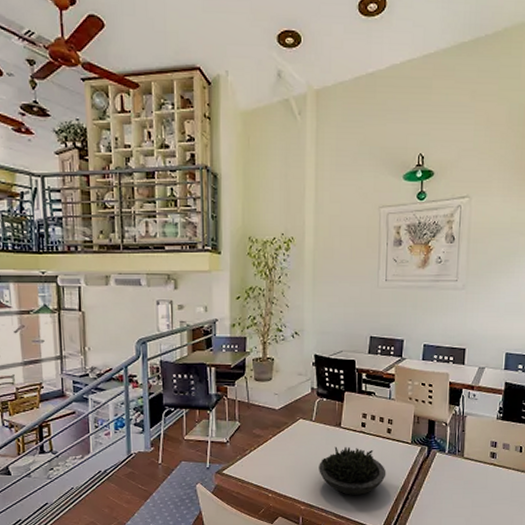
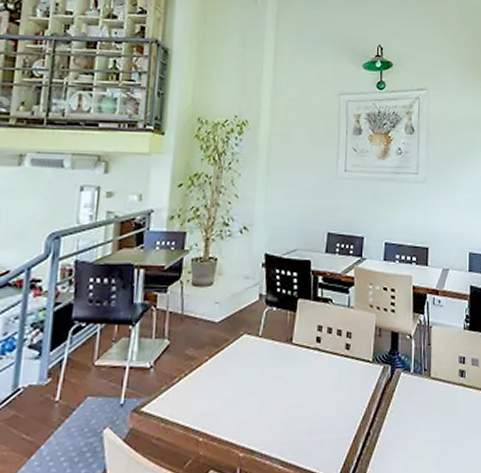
succulent plant: present [319,446,386,495] -> none [264,368,344,434]

